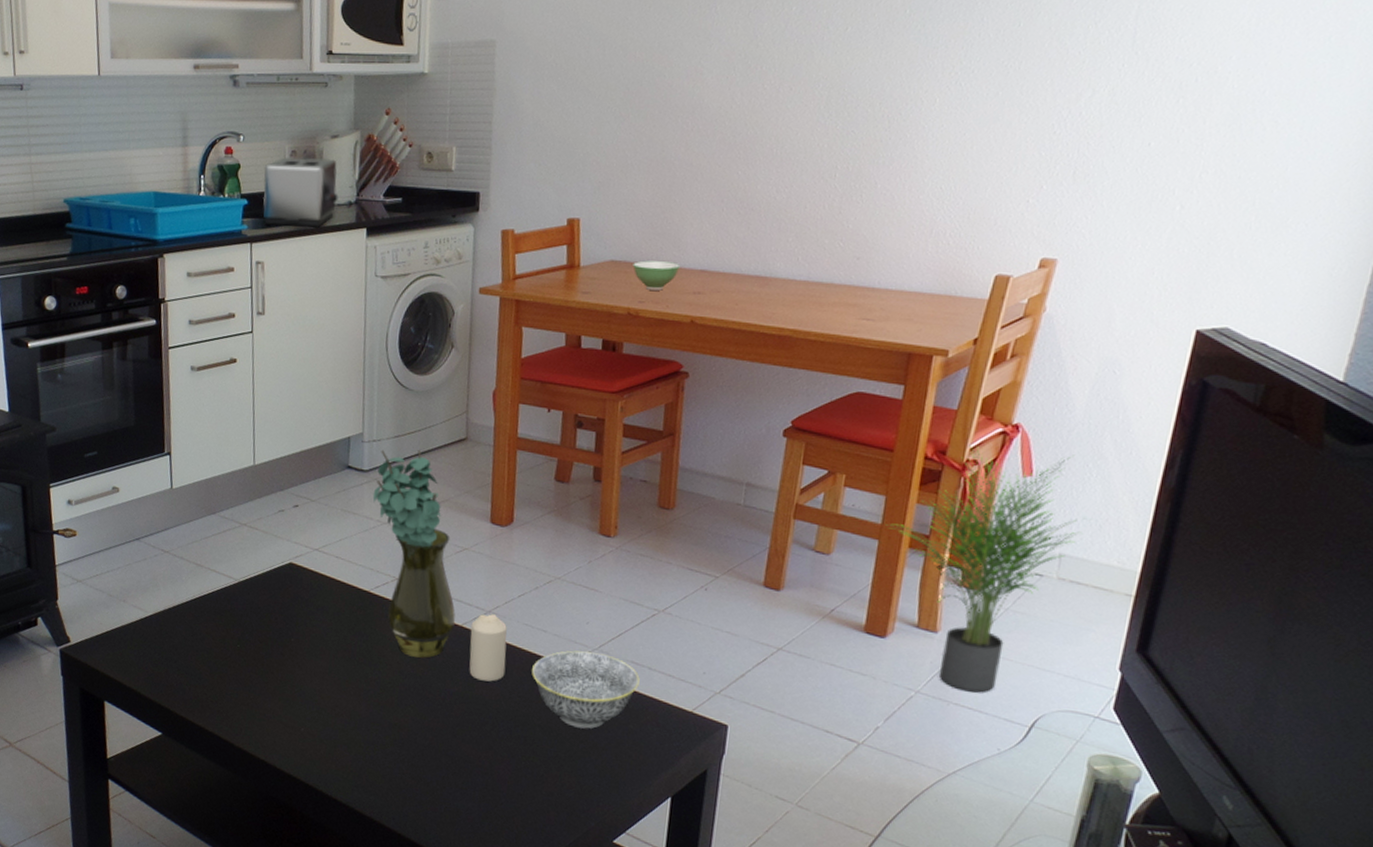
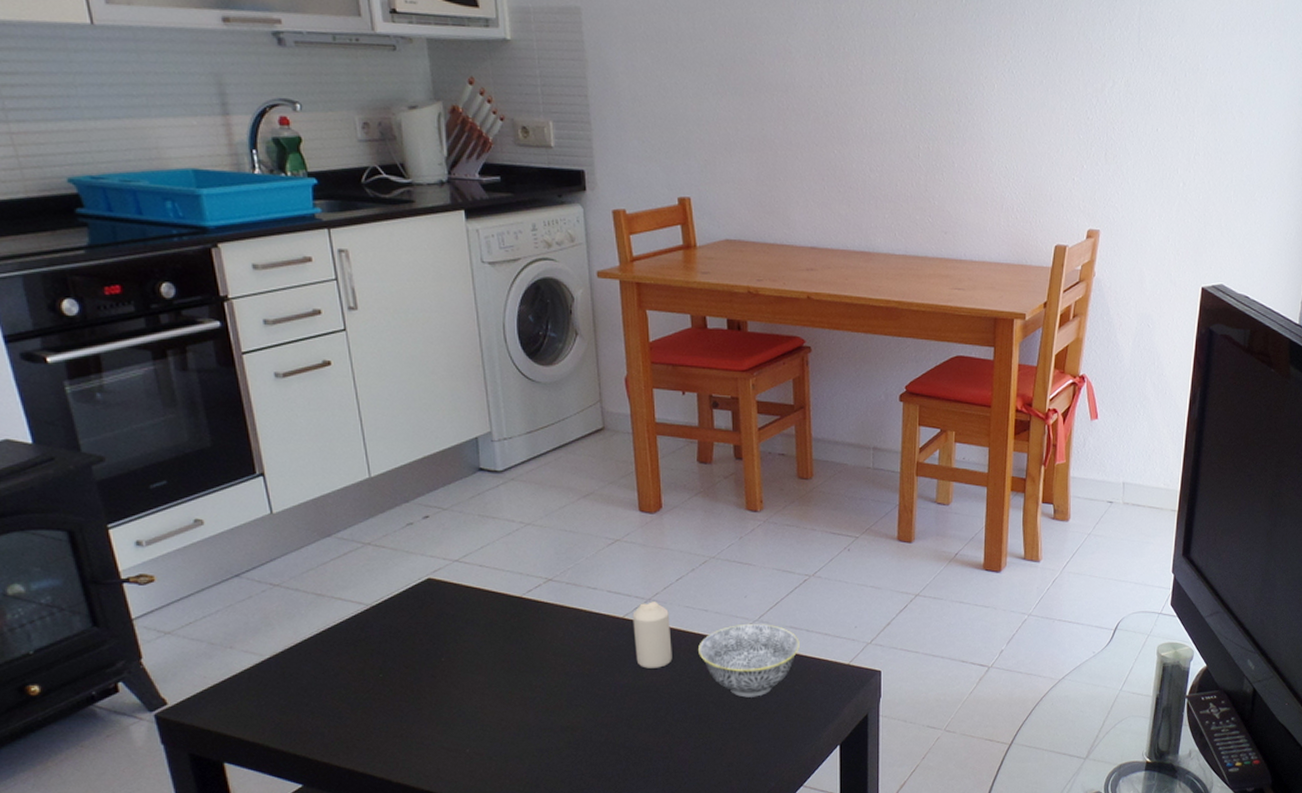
toaster: present [263,157,338,228] -> none [332,130,427,210]
vase: present [372,449,456,658] -> none [511,443,616,656]
bowl: present [633,260,681,291] -> none [747,239,792,268]
potted plant: present [885,445,1086,693] -> none [991,397,1139,608]

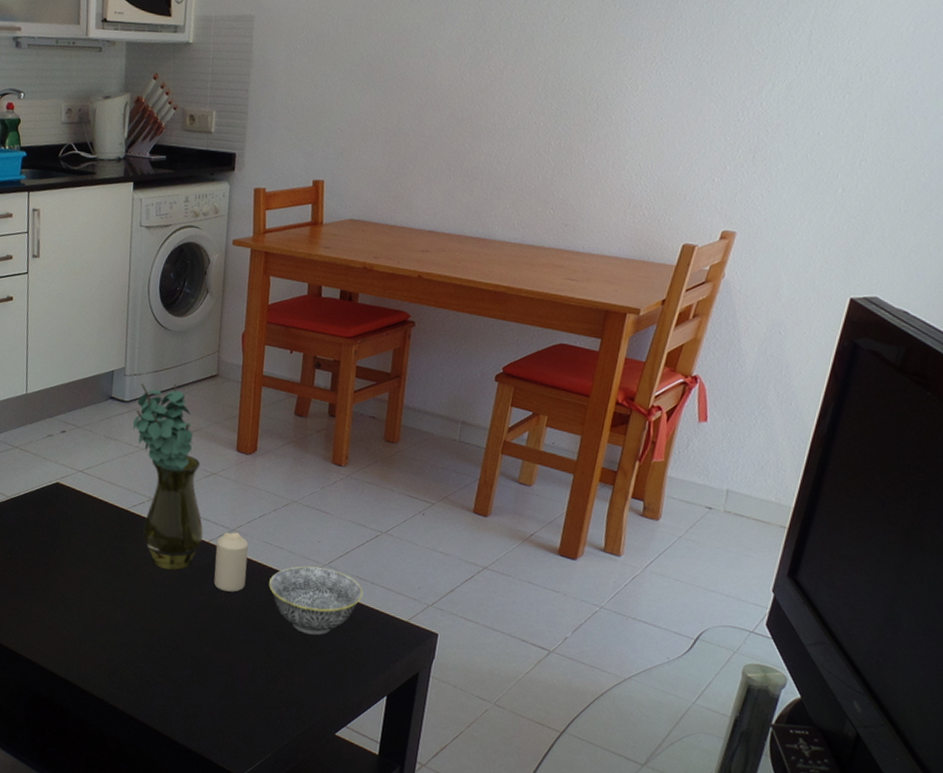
vase: none [511,443,616,656] -> present [132,383,203,570]

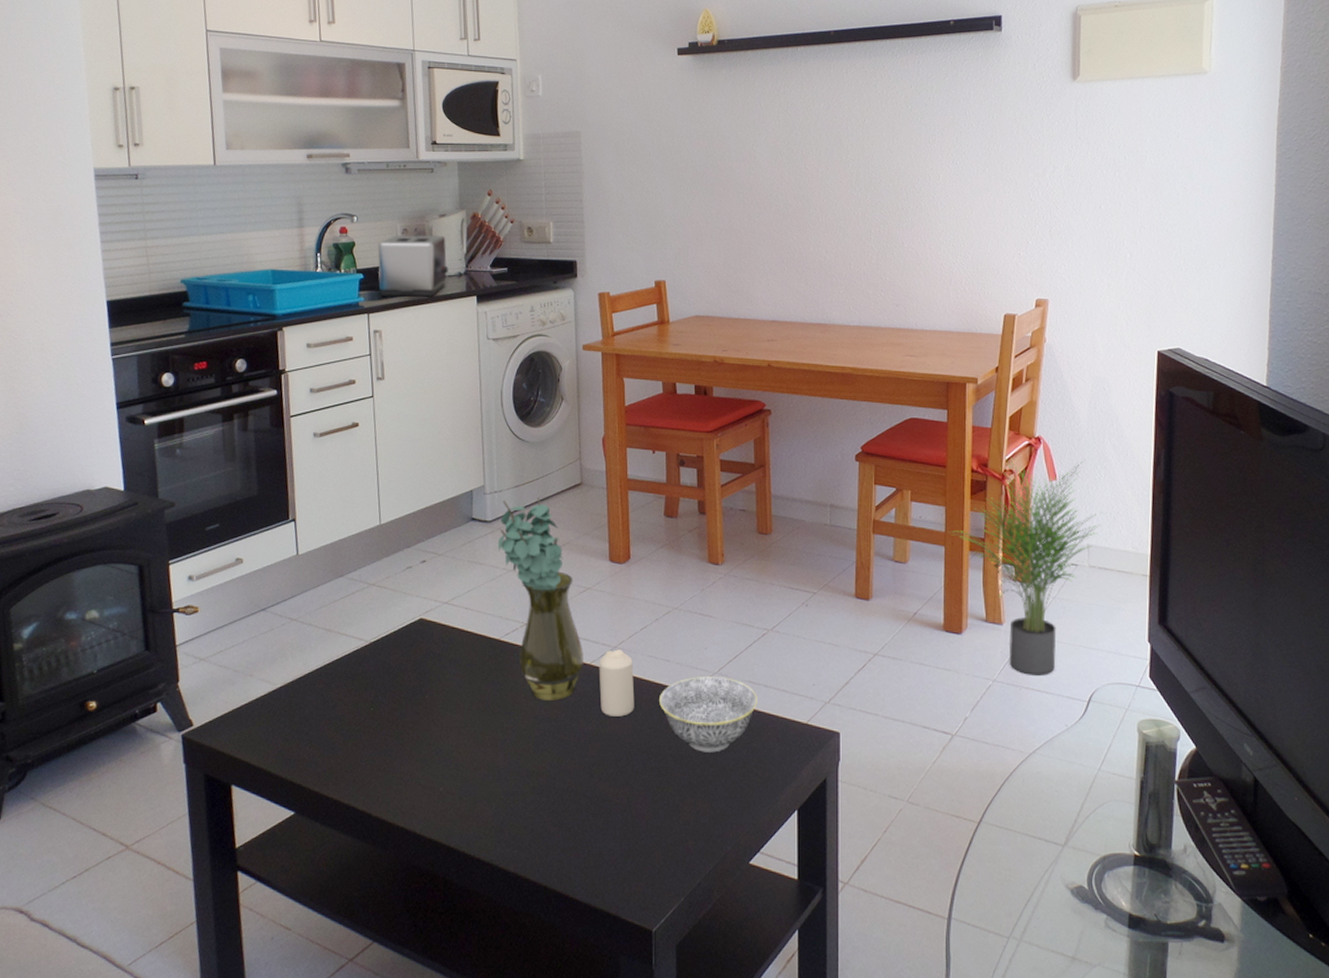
toaster: none [40,114,109,180] -> present [377,235,449,298]
potted plant: none [580,393,750,609] -> present [948,458,1103,675]

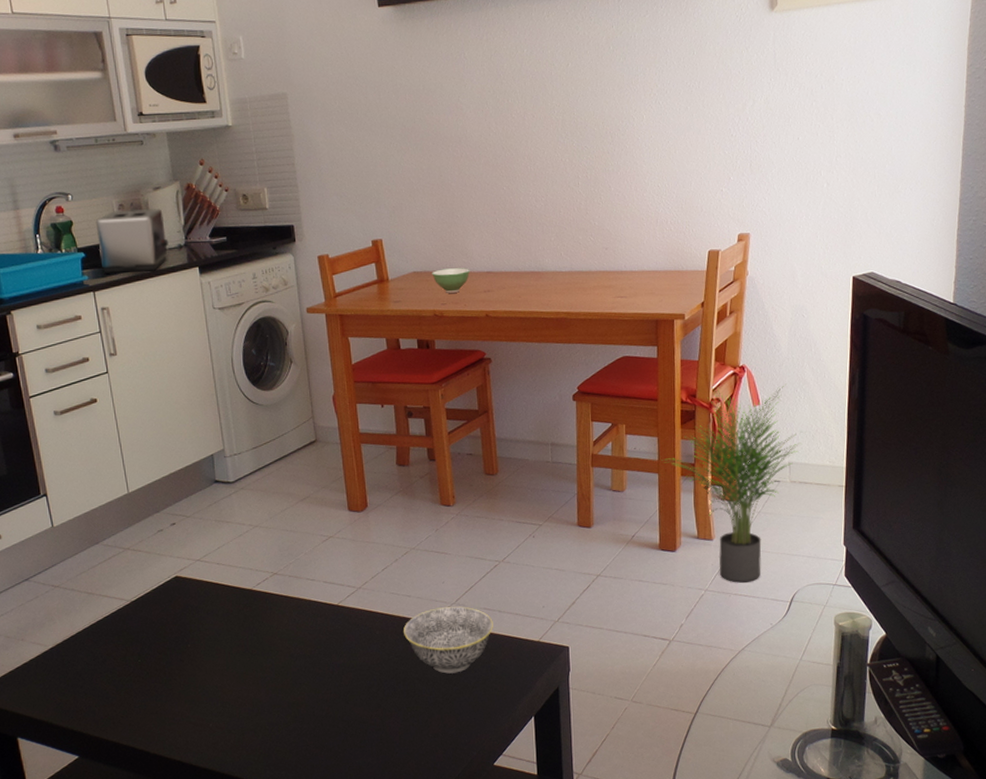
vase: present [497,497,584,700] -> none [241,456,332,640]
candle: present [599,649,635,717] -> none [345,589,382,649]
bowl: none [714,314,755,340] -> present [432,268,471,293]

